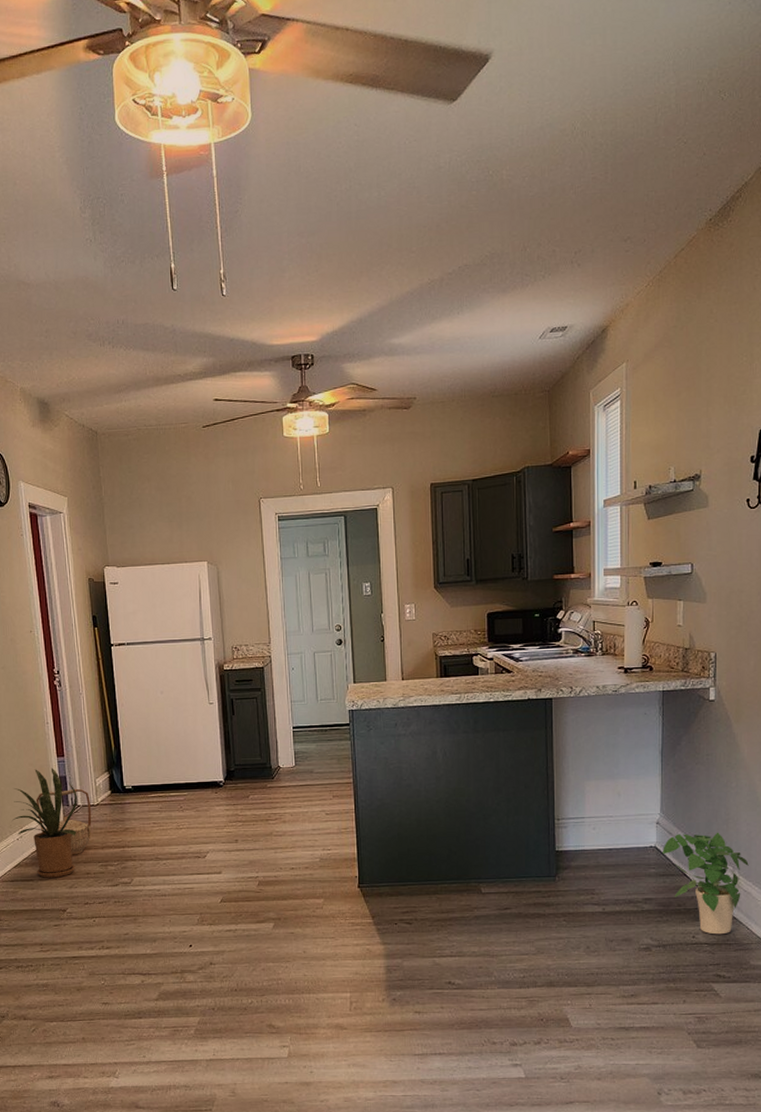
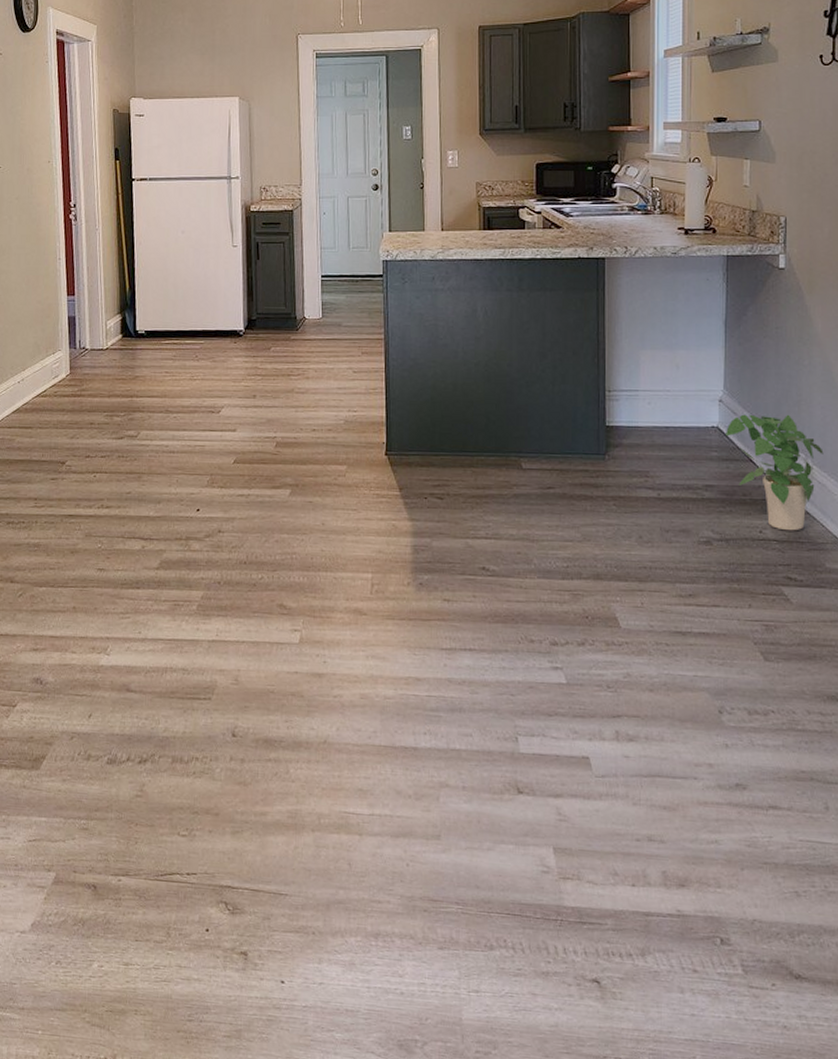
house plant: present [12,767,77,878] -> none [15,306,86,427]
basket: present [36,788,92,855] -> none [41,330,100,403]

